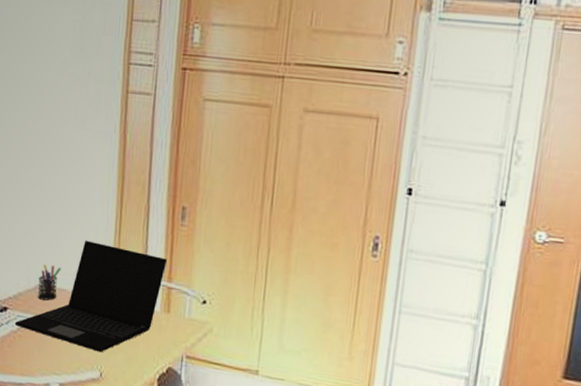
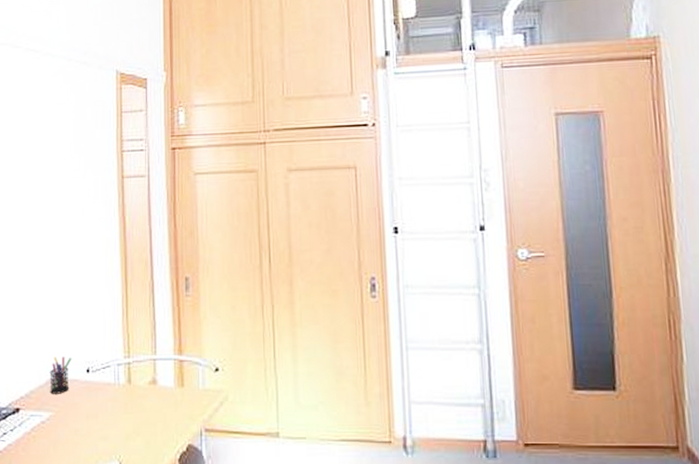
laptop: present [14,240,168,353] -> none [28,325,176,440]

